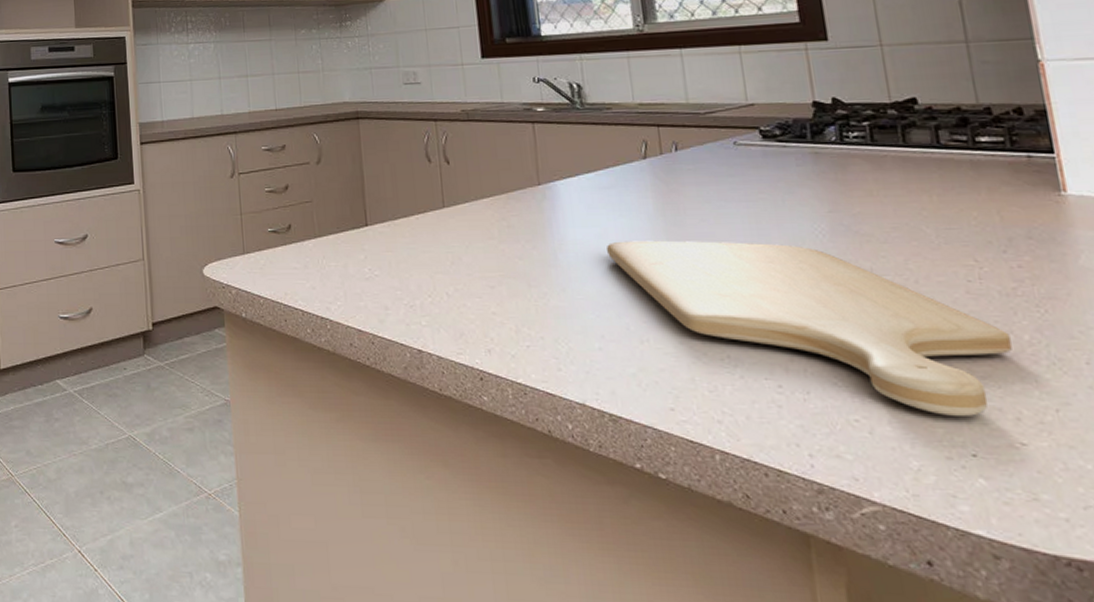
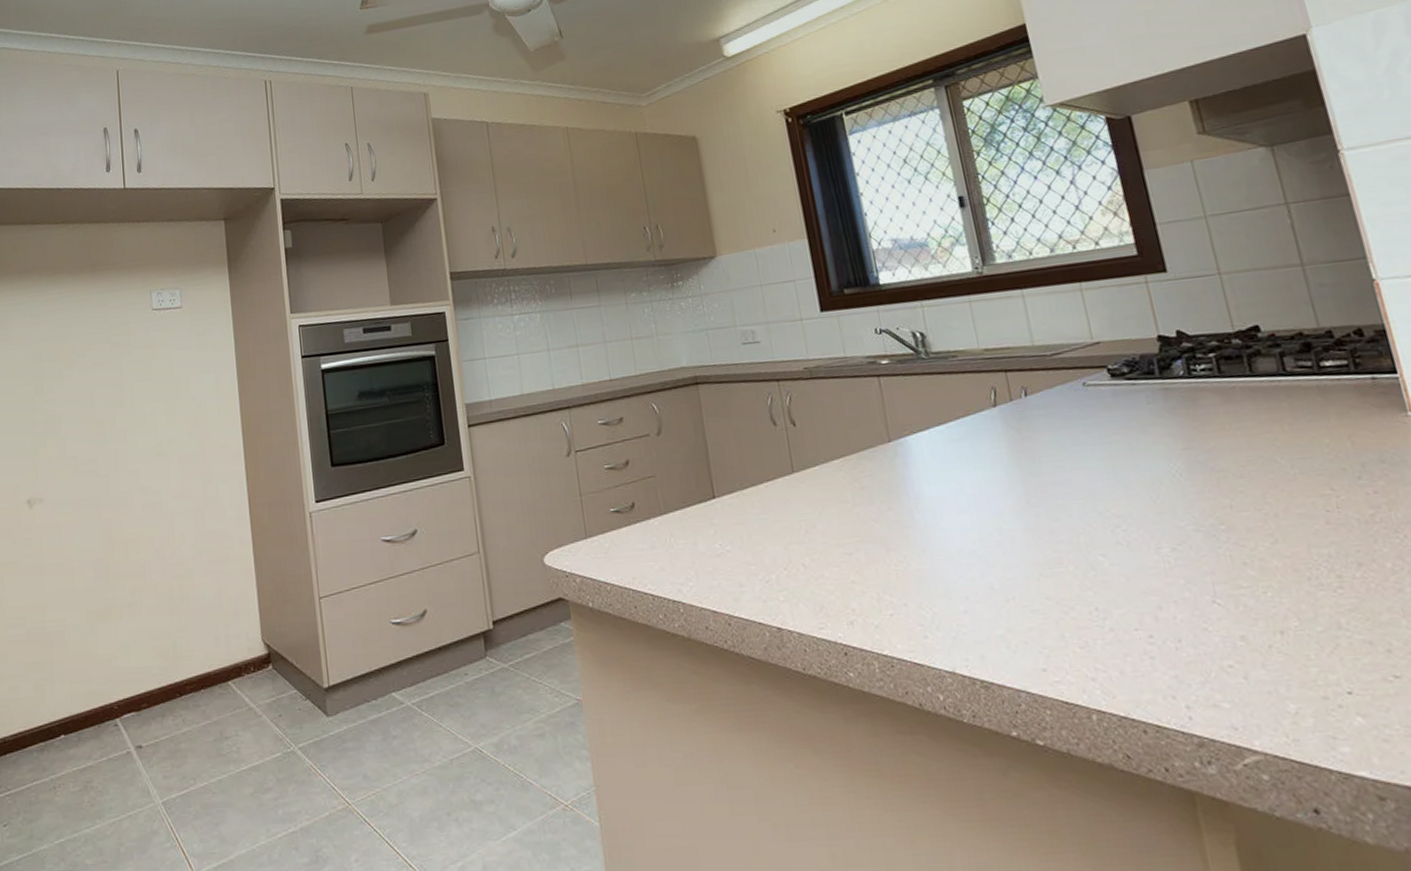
chopping board: present [607,240,1012,418] -> none [964,486,1376,654]

